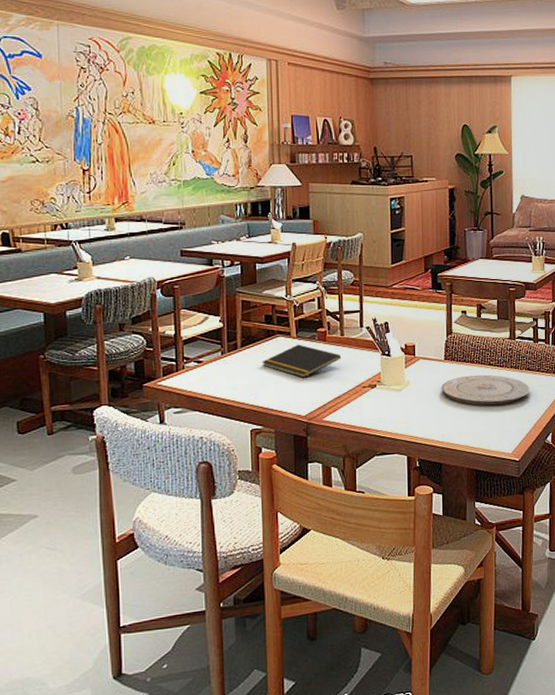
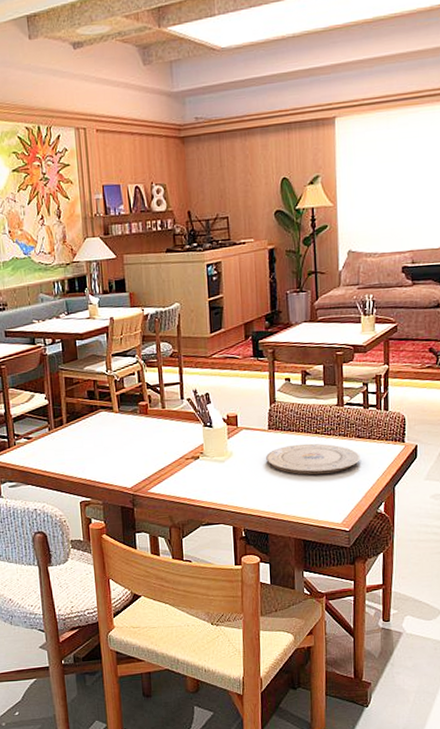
notepad: present [262,344,342,378] -> none [87,418,164,451]

